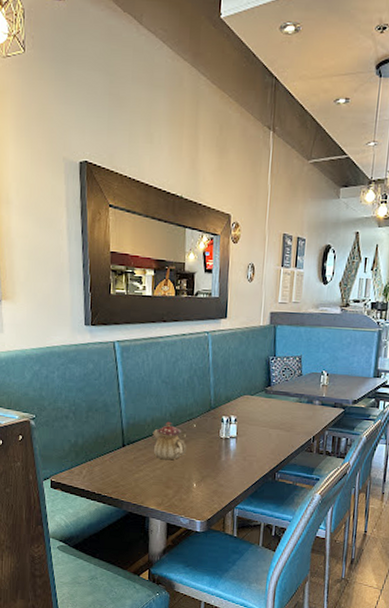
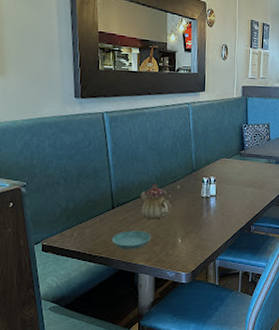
saucer: none [122,471,164,492] -> present [112,230,151,250]

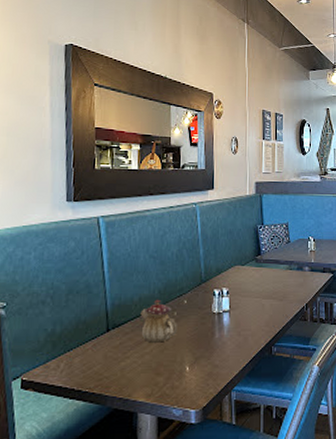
saucer: present [112,230,151,250] -> none [106,357,154,383]

